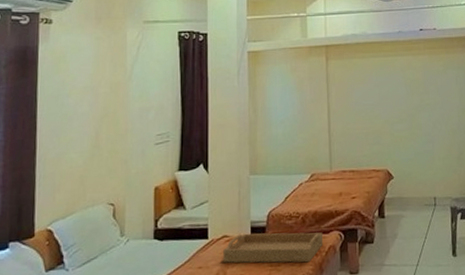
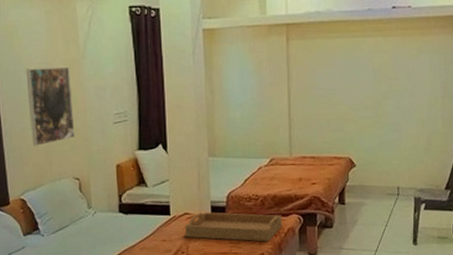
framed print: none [67,89,115,171] -> present [26,66,76,146]

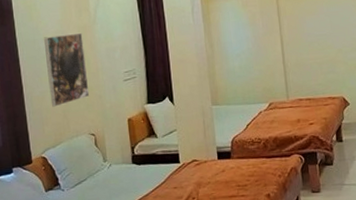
serving tray: present [185,212,283,242] -> none [194,156,286,184]

